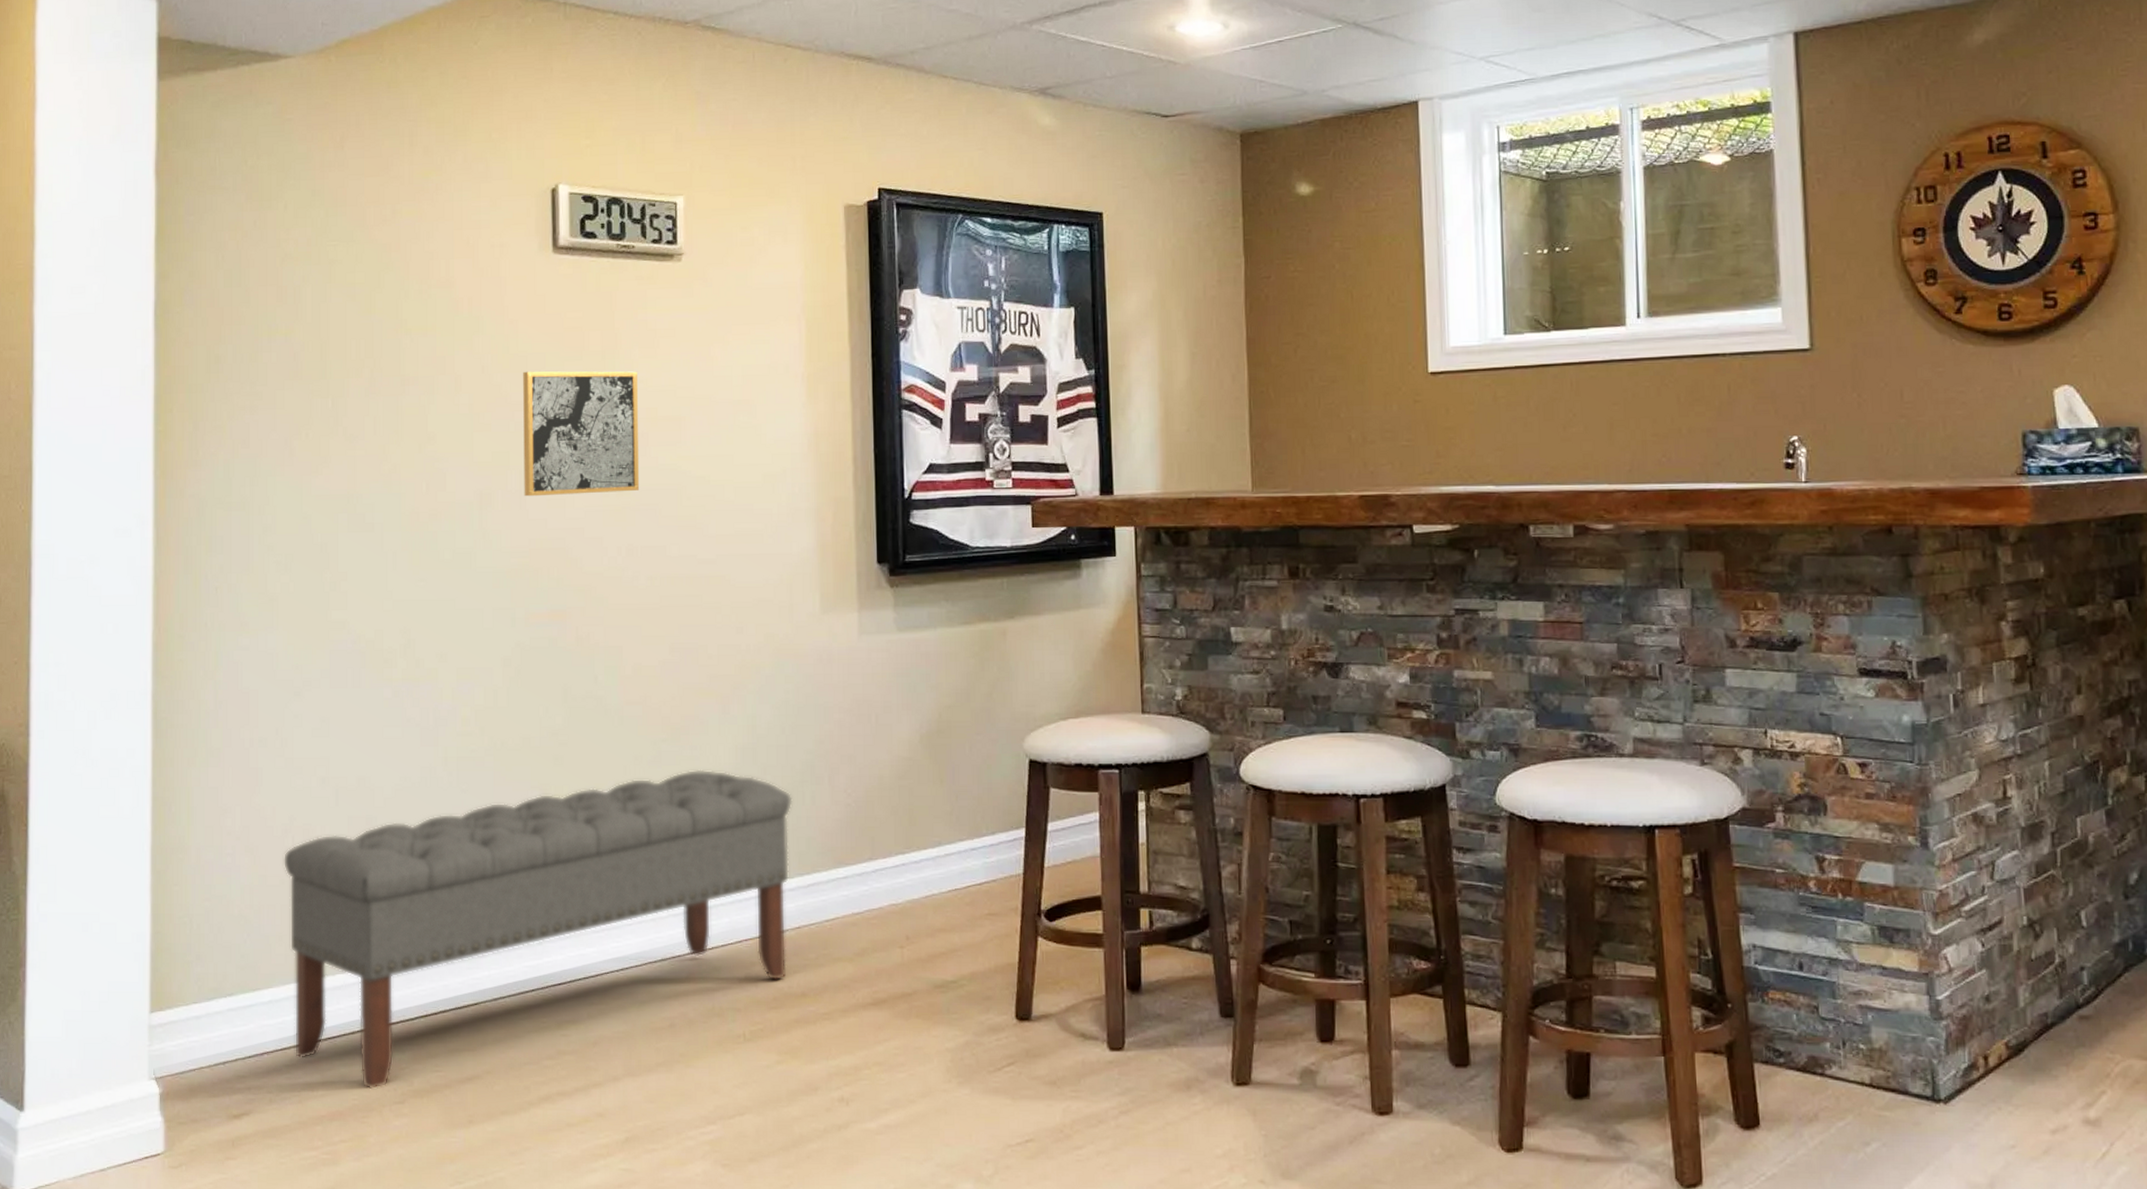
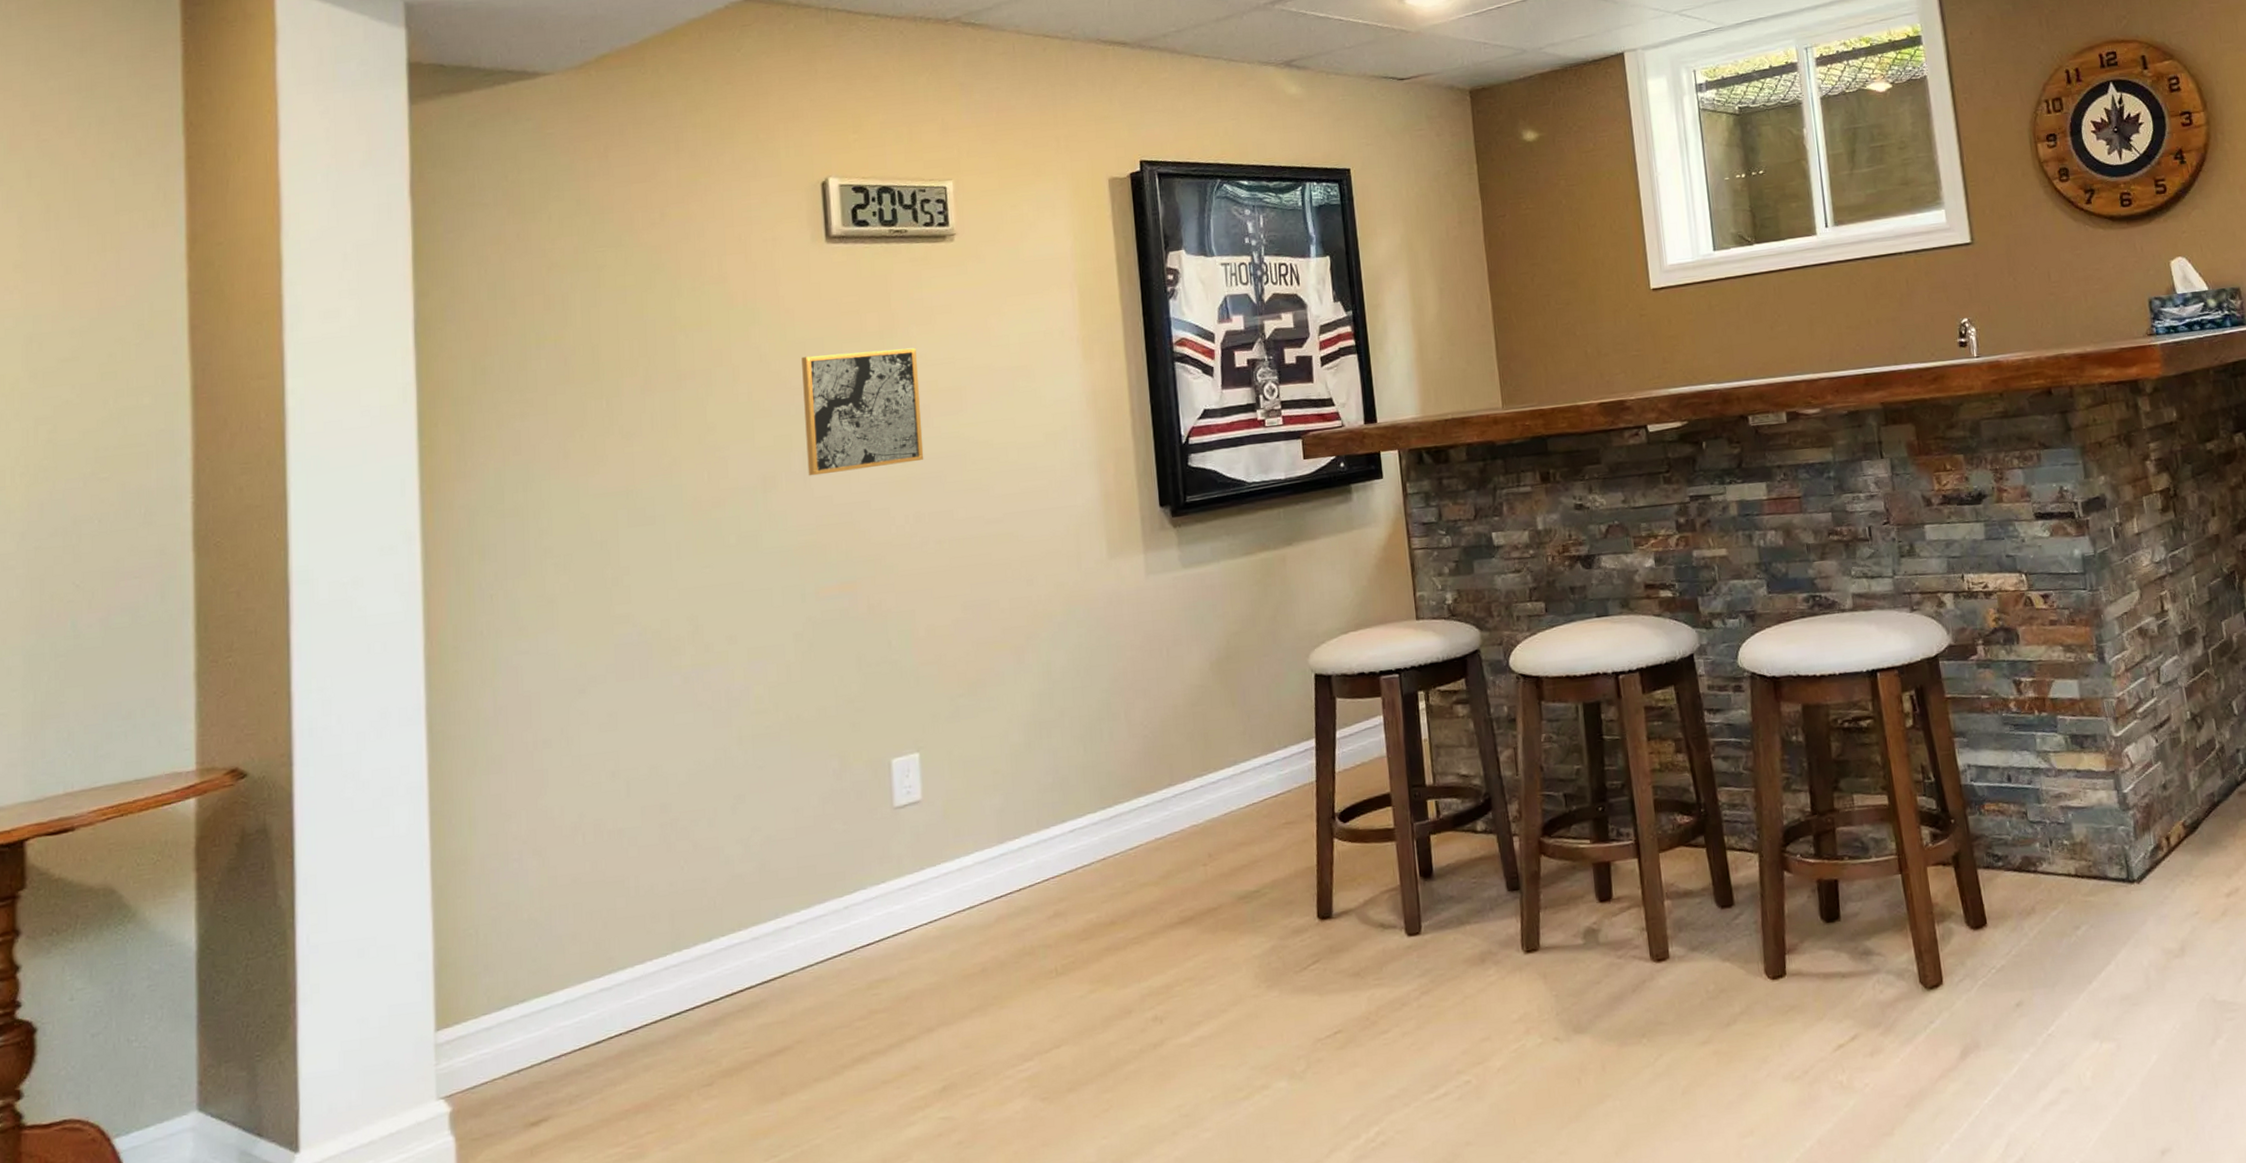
bench: present [283,769,793,1090] -> none [573,718,1095,1077]

